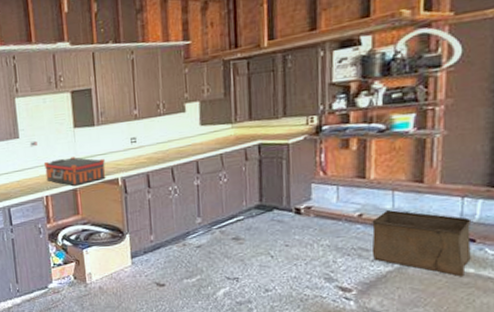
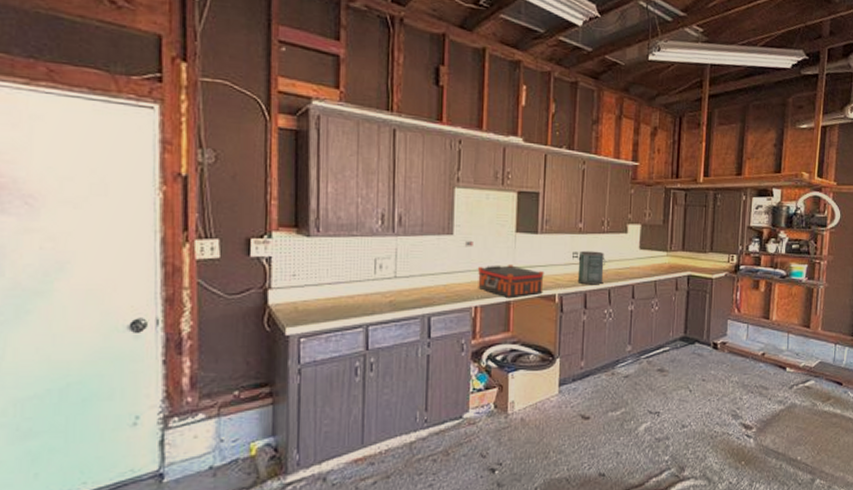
paint can: none [136,133,166,167] -> present [577,250,607,285]
storage bin: present [371,209,472,277] -> none [769,350,841,417]

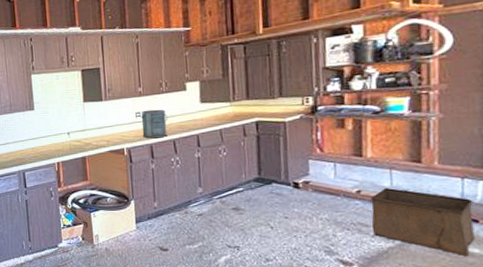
toolbox: present [464,241,544,299] -> none [43,113,113,155]
storage bin: none [769,350,841,417] -> present [370,187,475,257]

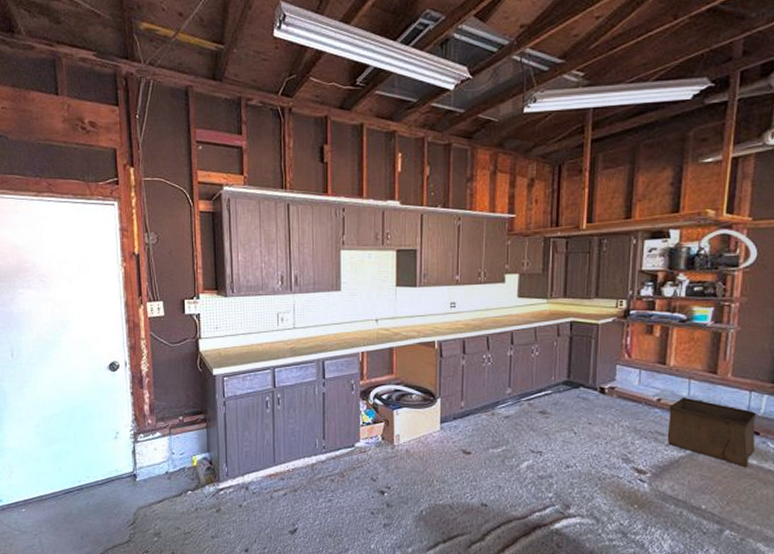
paint can: present [141,109,169,139] -> none [456,300,484,332]

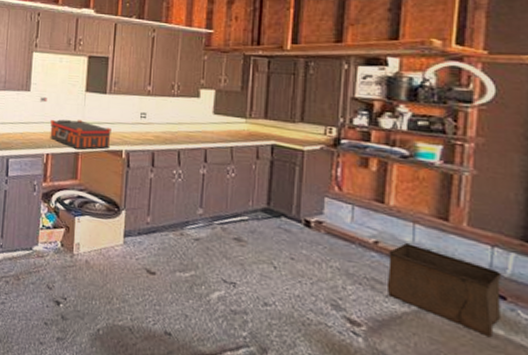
toolbox: none [350,296,423,345] -> present [39,97,111,150]

